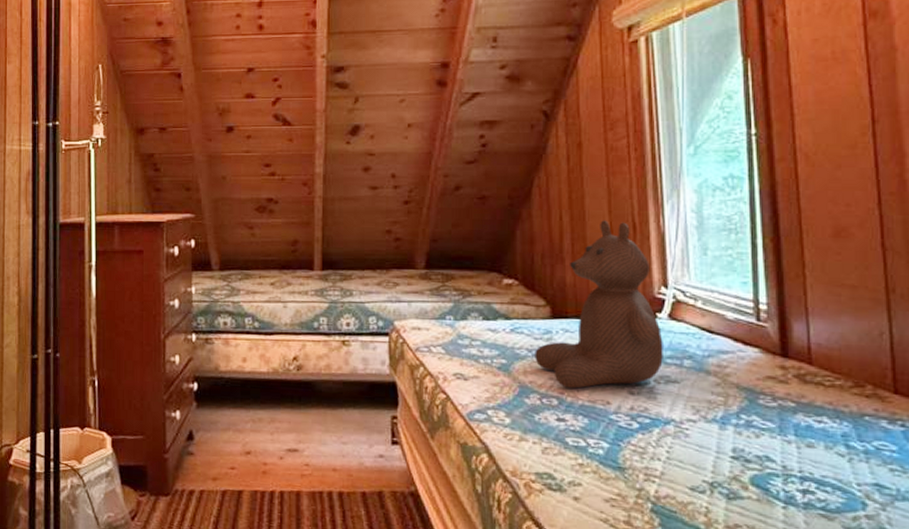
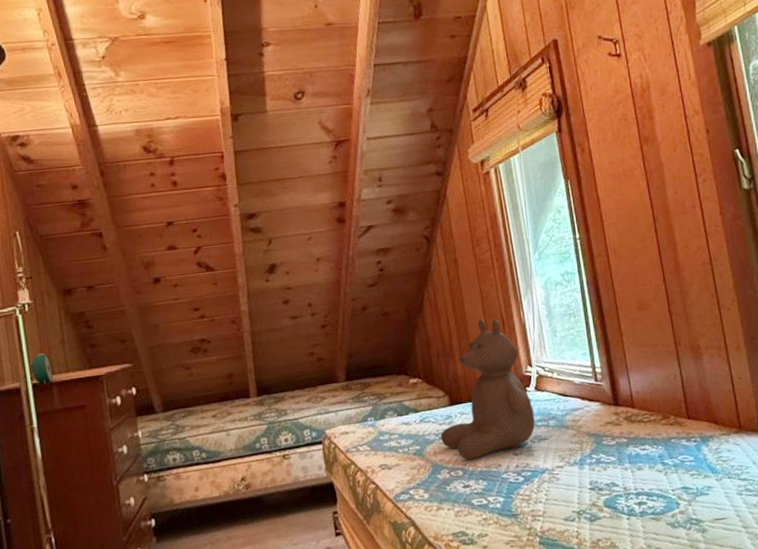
alarm clock: none [95,190,117,223] -> present [29,352,53,385]

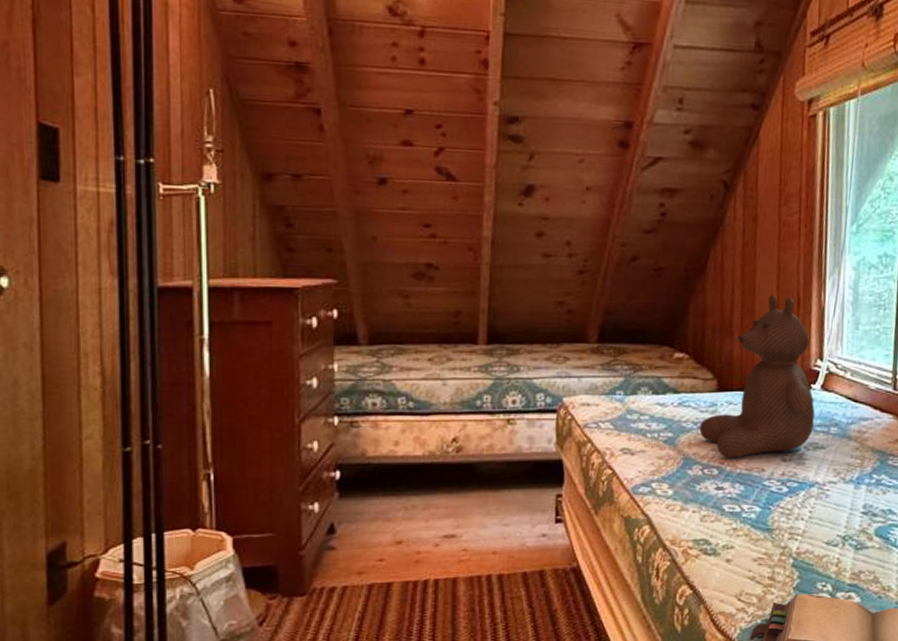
alarm clock: present [29,352,53,385] -> none [207,247,237,288]

